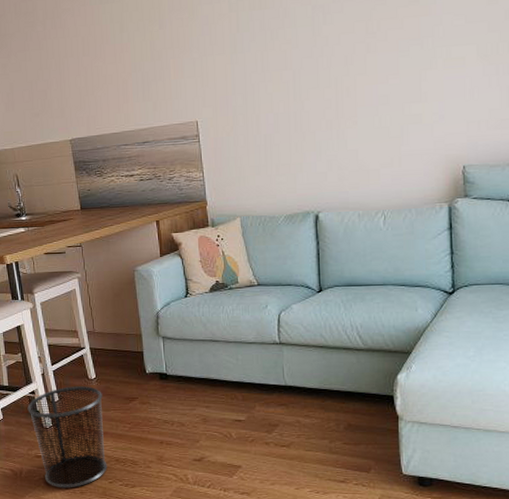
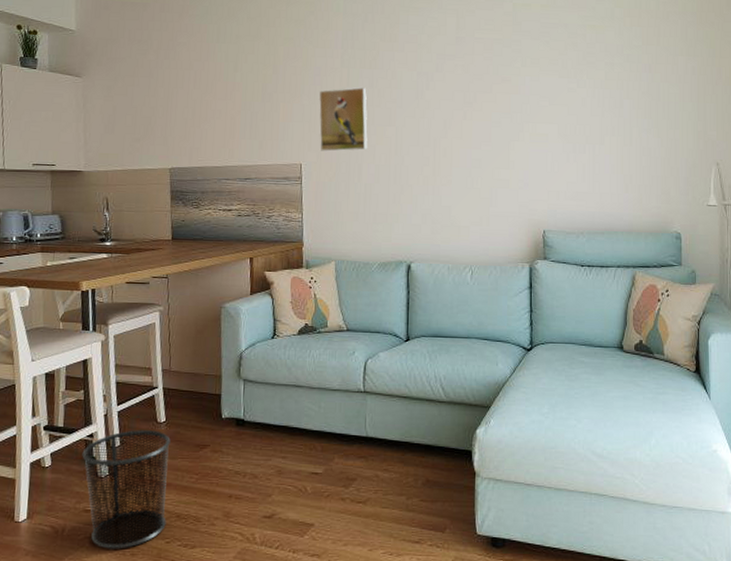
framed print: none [209,31,264,106] -> present [319,87,368,152]

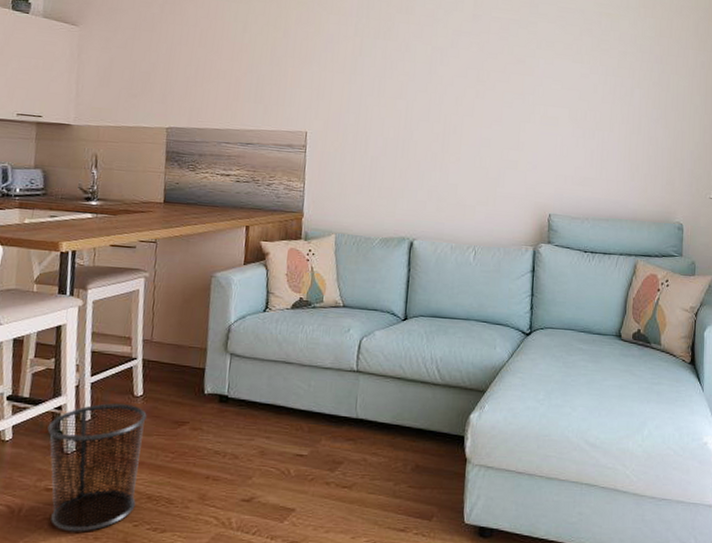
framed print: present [319,87,368,152] -> none [327,58,380,122]

